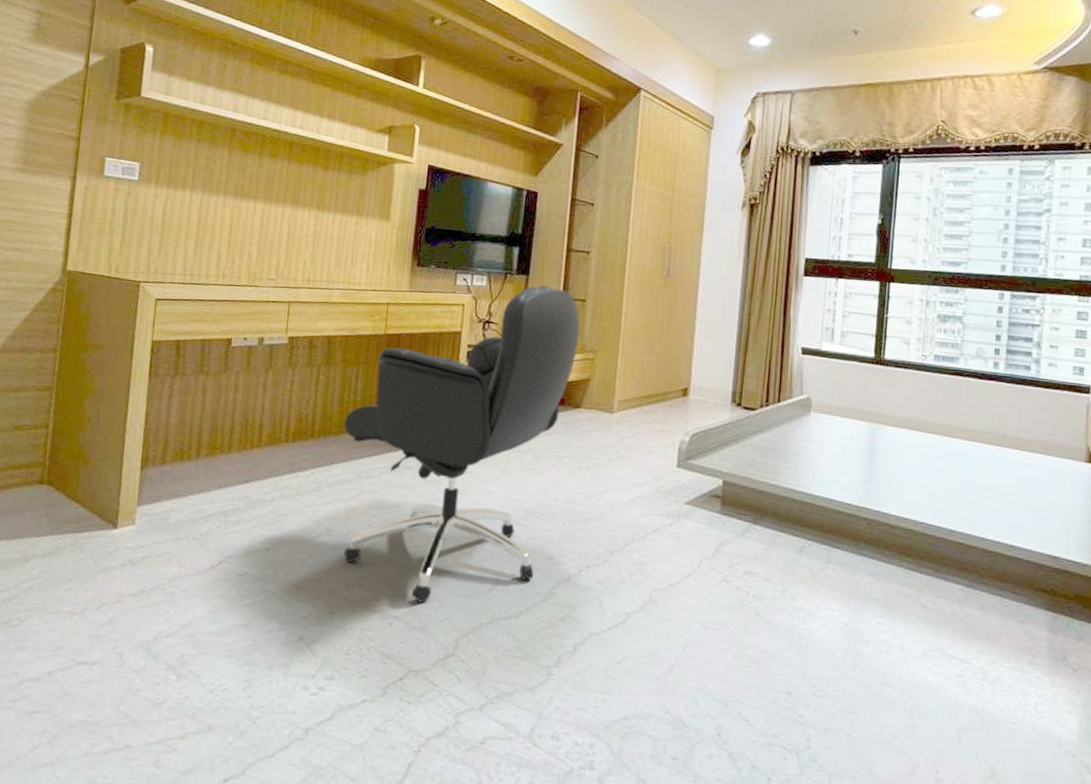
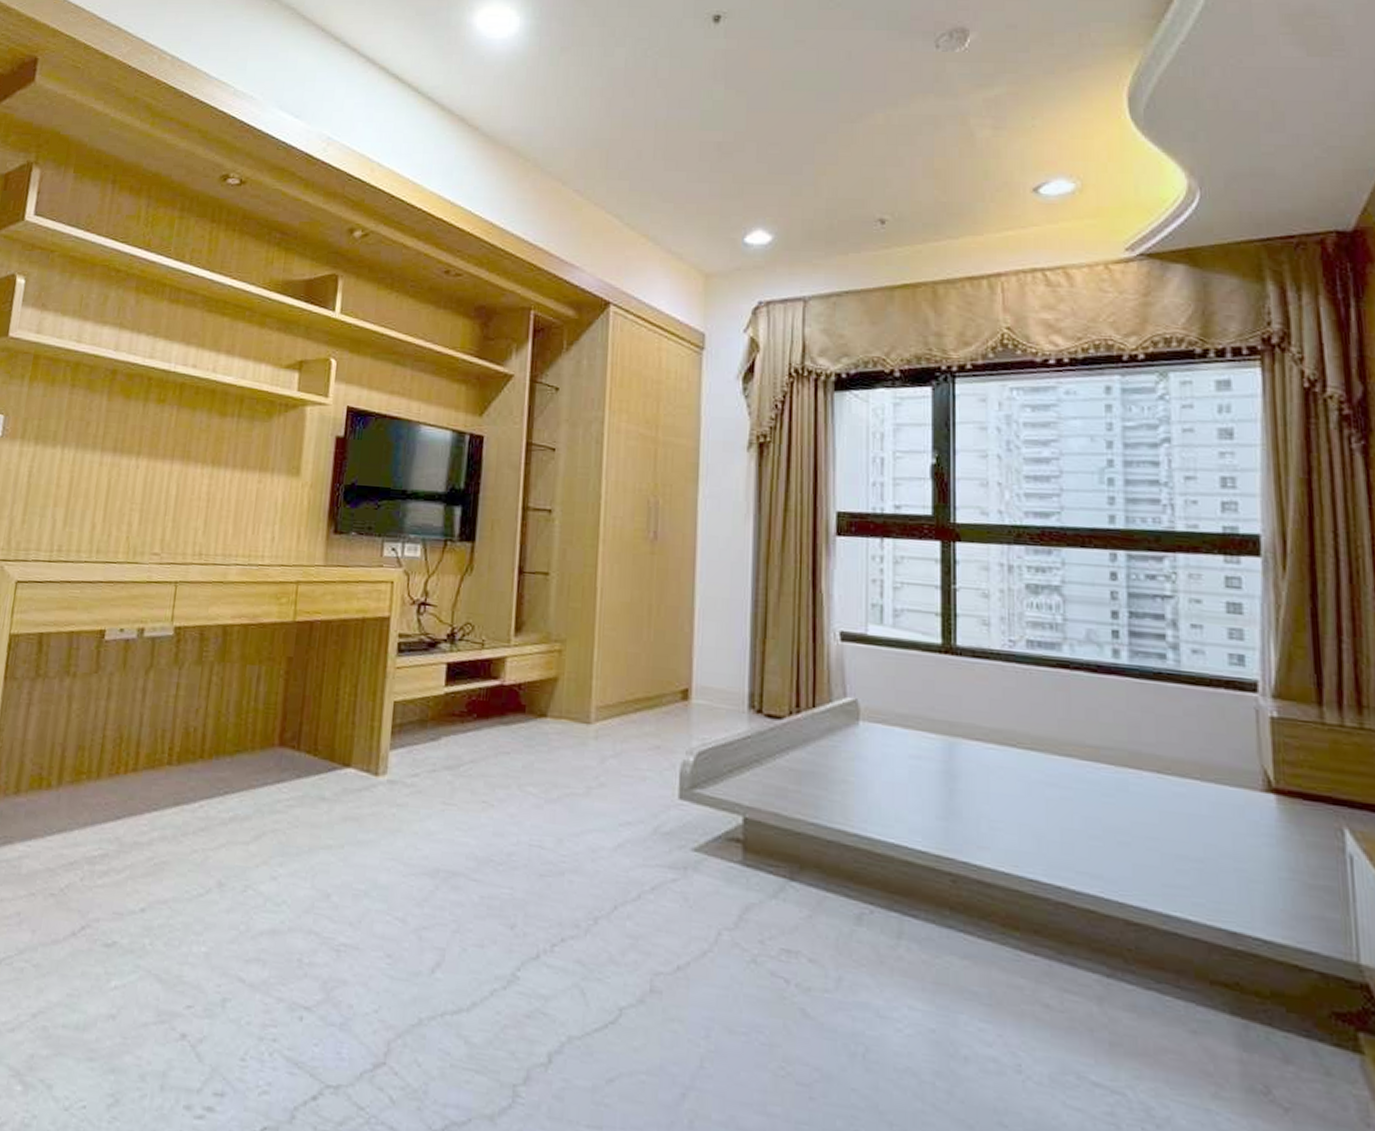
office chair: present [343,285,580,603] -> none [239,554,542,988]

